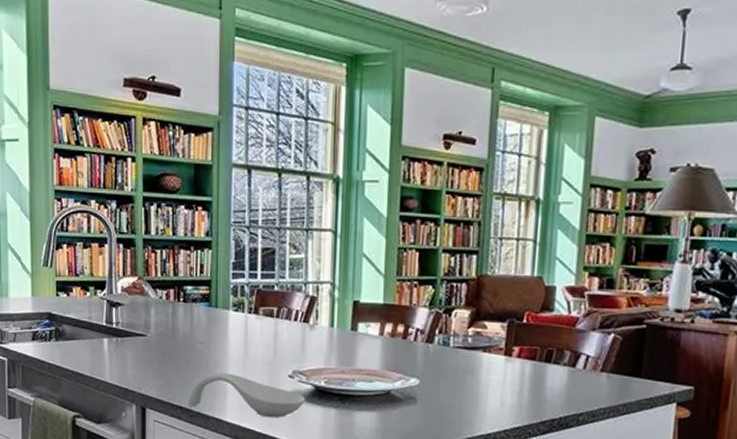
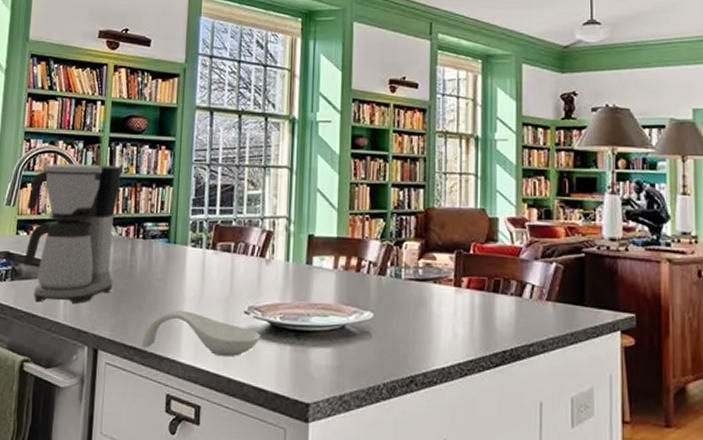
coffee maker: none [64,223,158,365] -> present [24,163,122,304]

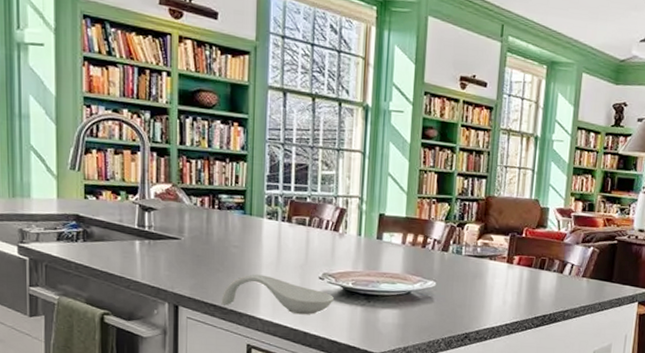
coffee maker: present [24,163,122,304] -> none [94,132,193,266]

